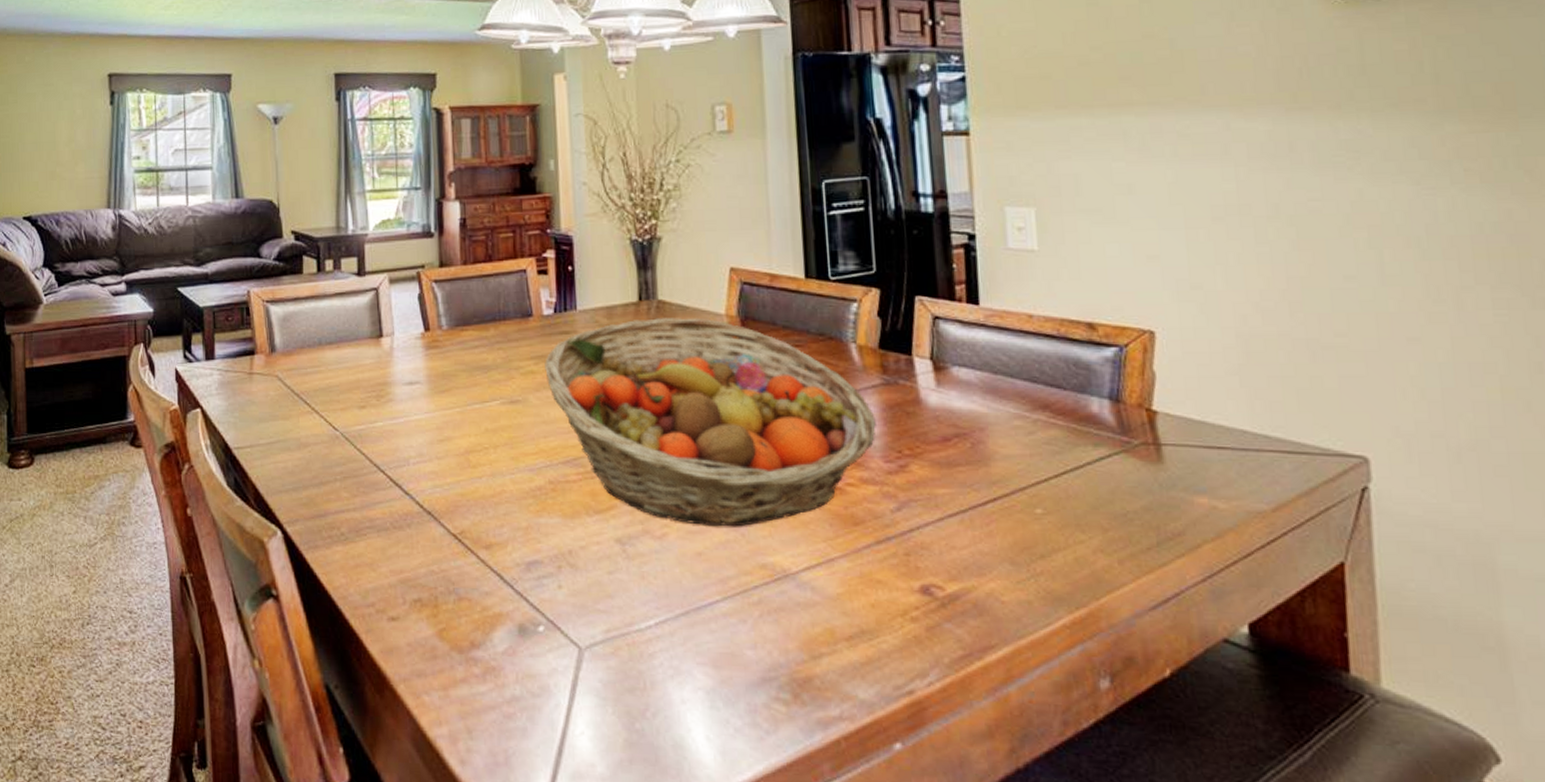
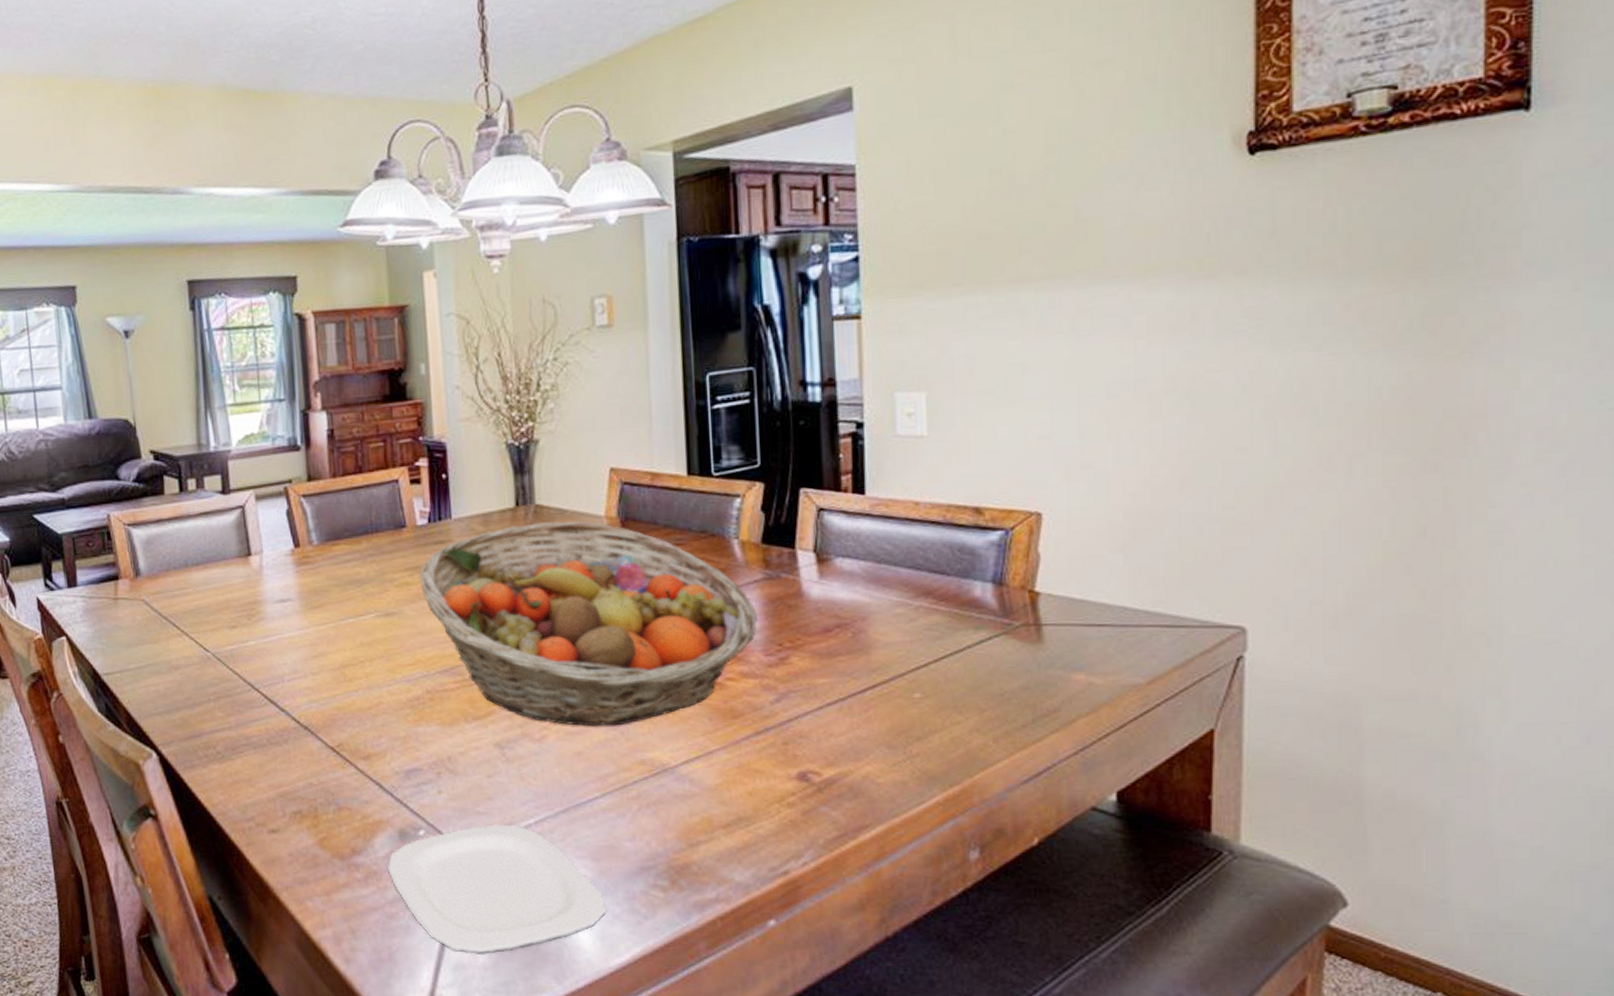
plate: none [506,624,727,764] -> present [388,824,606,954]

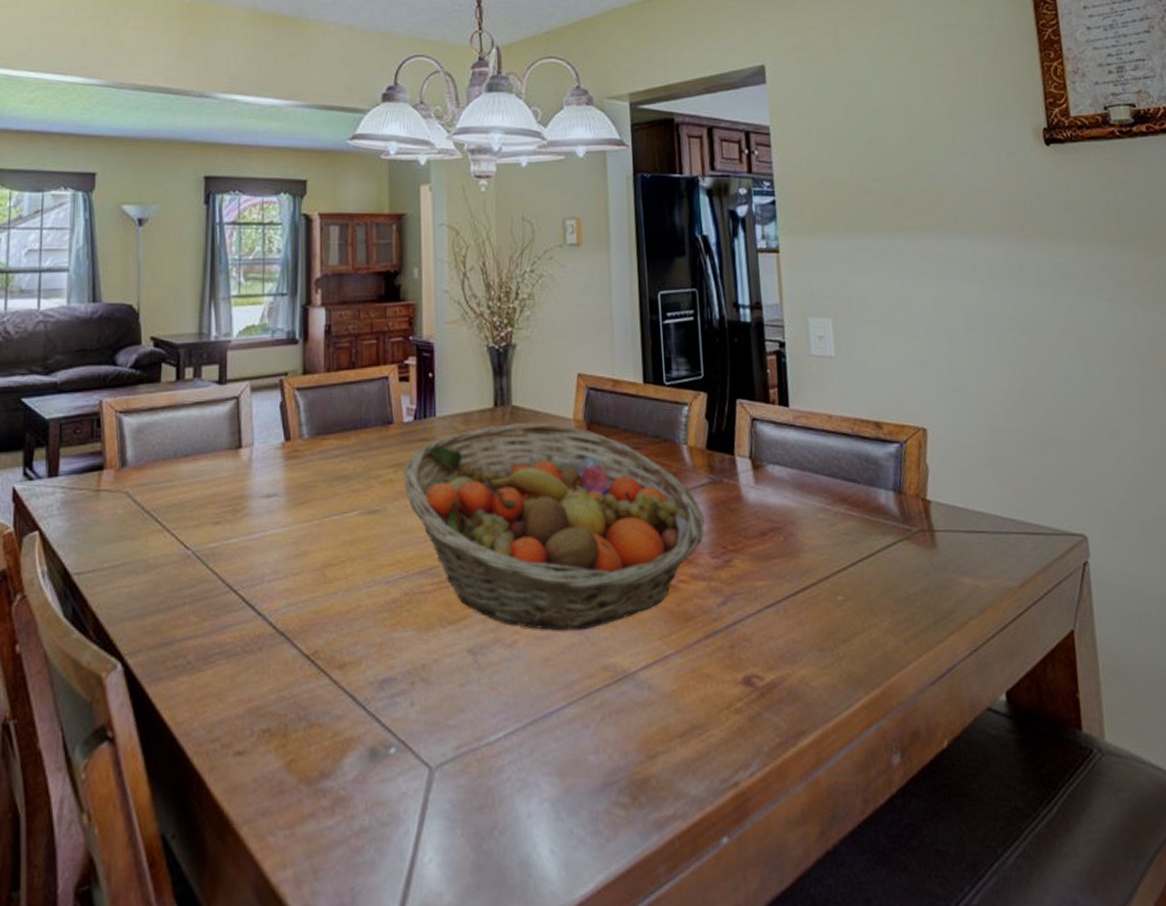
plate: present [388,824,606,954] -> none [356,739,570,892]

